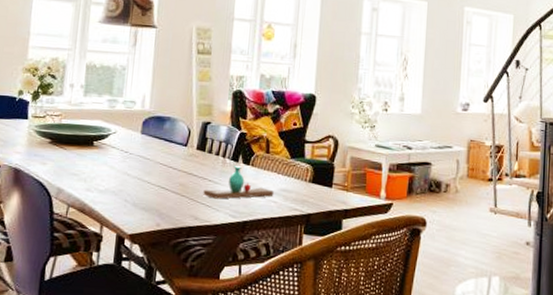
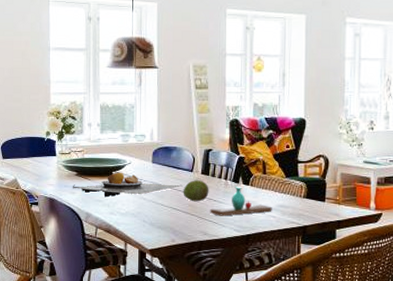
plate: none [43,142,175,171] -> present [72,172,183,198]
fruit: none [174,156,204,181] -> present [183,180,209,202]

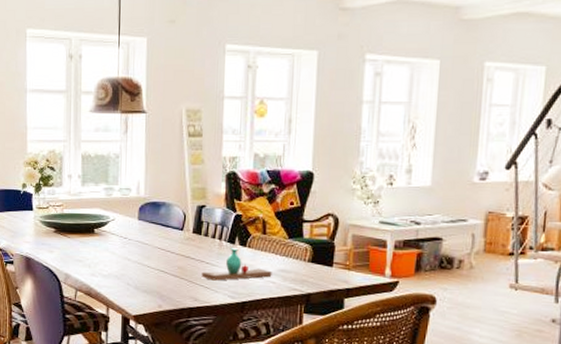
plate: present [72,172,183,198] -> none [50,229,172,257]
fruit: present [183,180,209,202] -> none [172,240,201,264]

